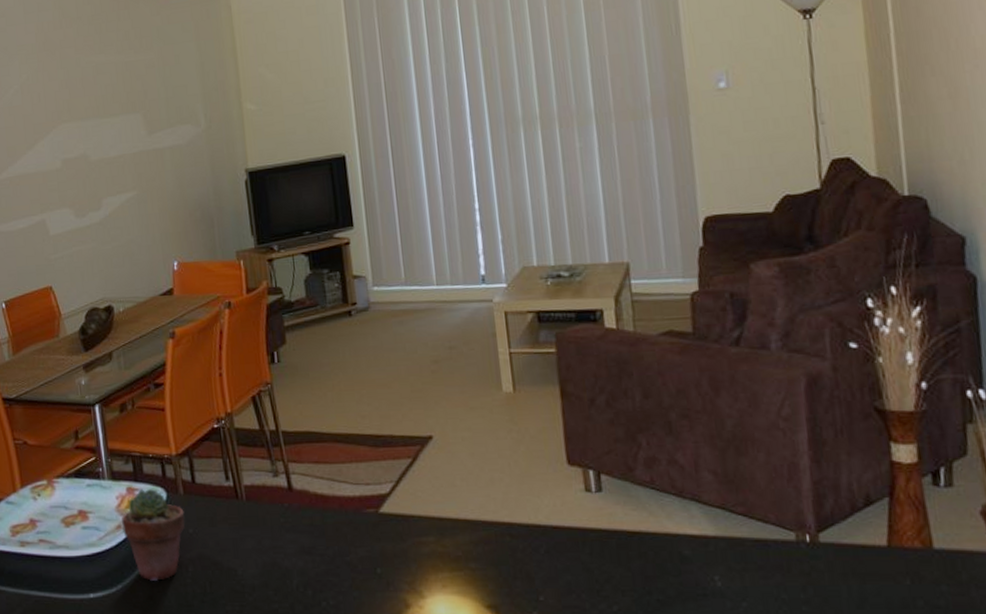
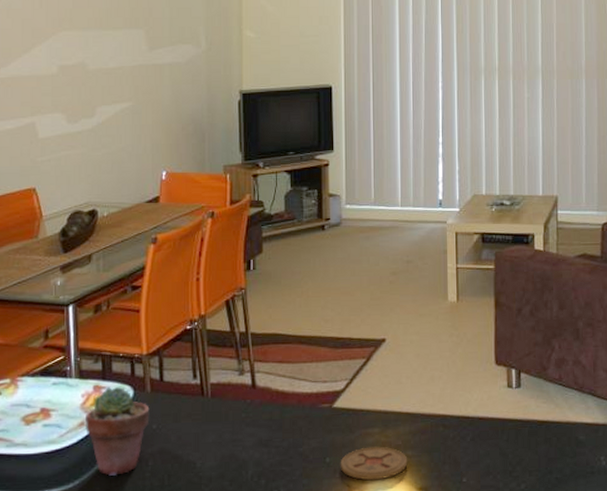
coaster: none [393,557,472,595] -> present [340,446,408,481]

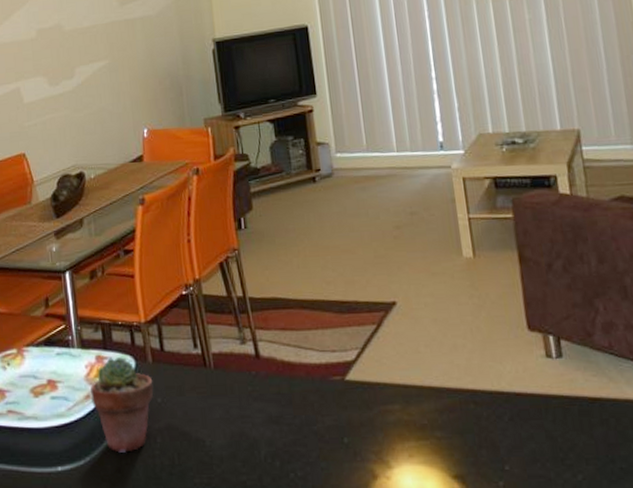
coaster: present [340,446,408,481] -> none [360,426,438,465]

